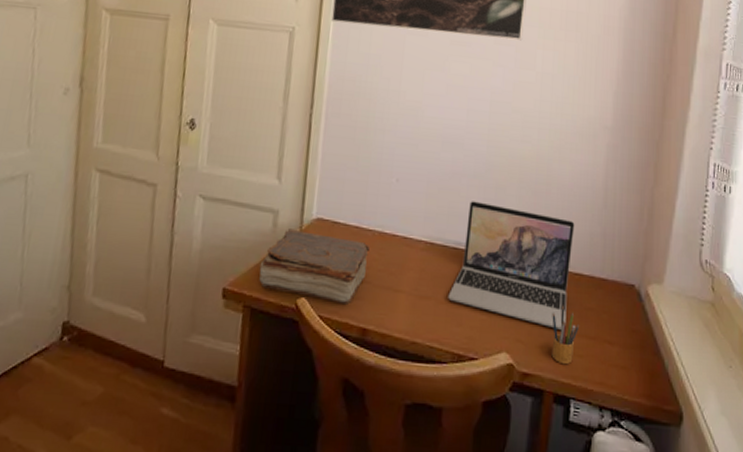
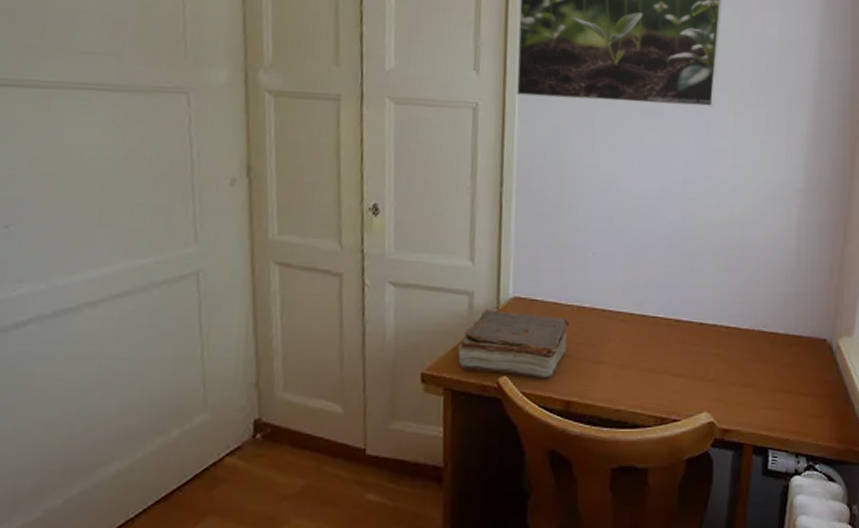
laptop: present [448,201,575,330] -> none [649,270,769,386]
pencil box: present [551,305,580,365] -> none [749,363,776,419]

